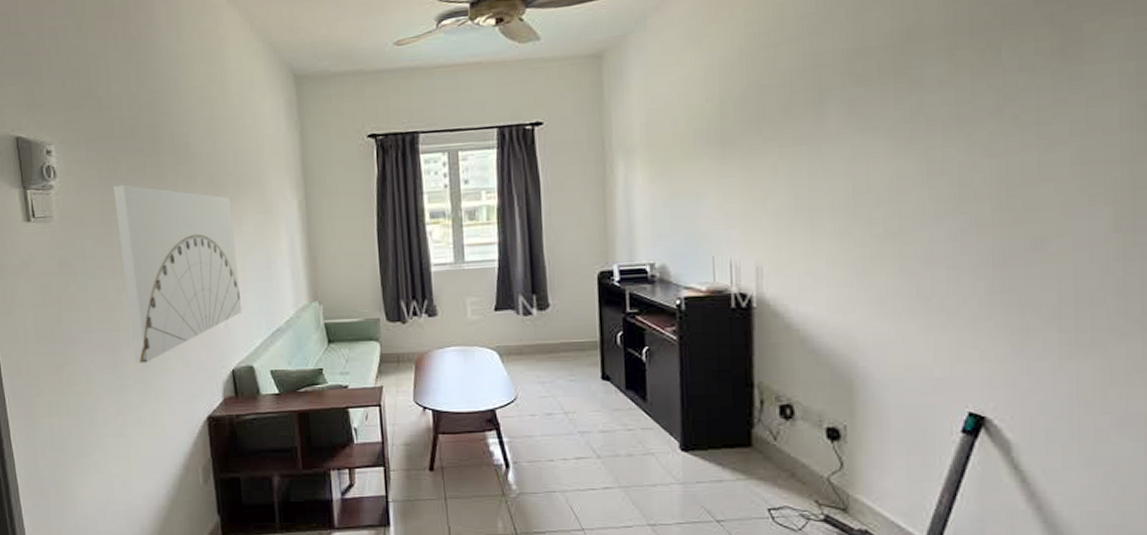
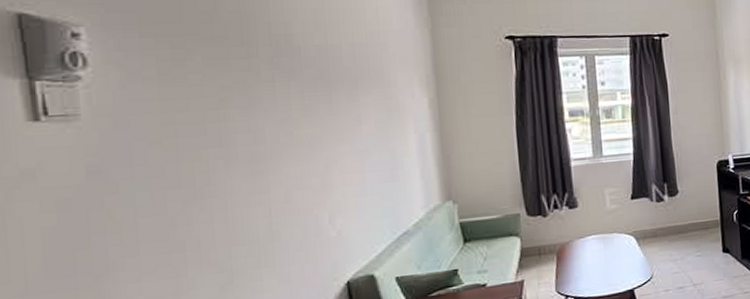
wall art: present [113,184,242,363] -> none [180,77,361,287]

